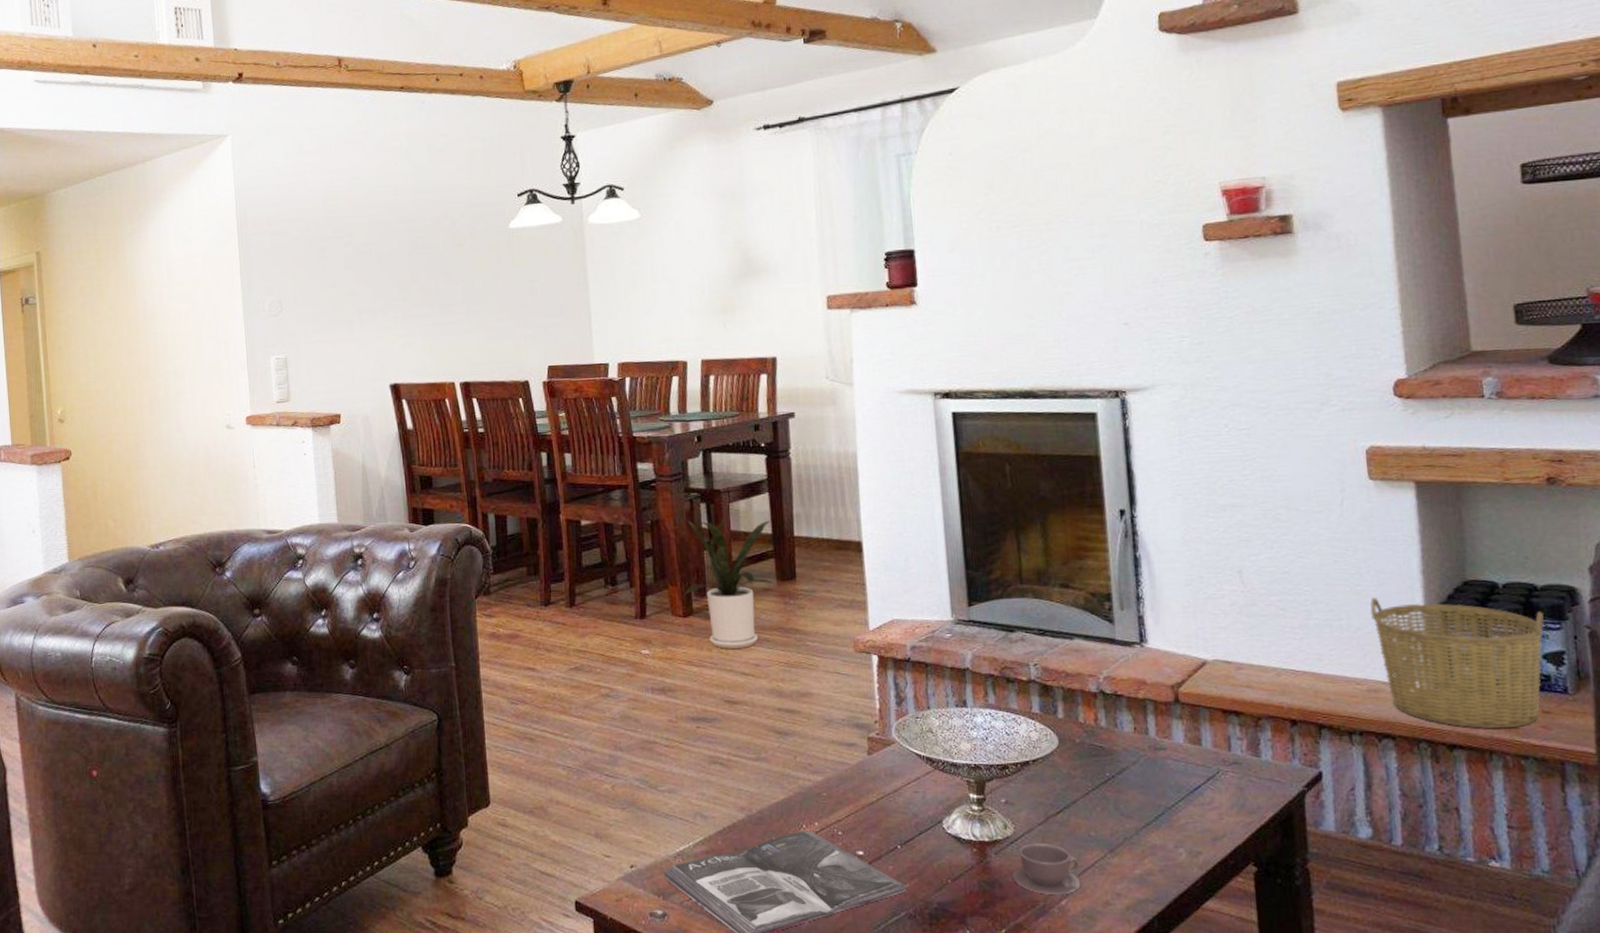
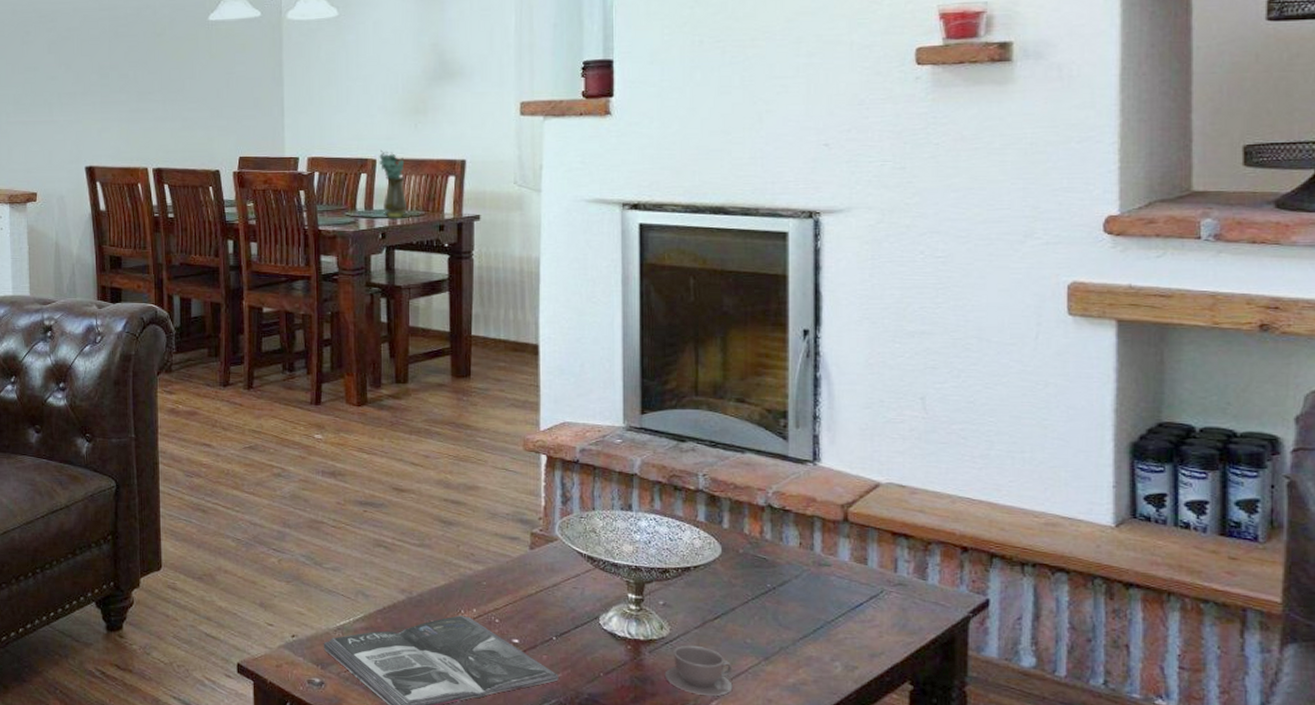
house plant: present [684,513,776,649] -> none [359,309,450,439]
vase: none [690,351,721,422] -> present [379,149,407,219]
basket: present [1370,597,1544,729] -> none [1055,432,1240,572]

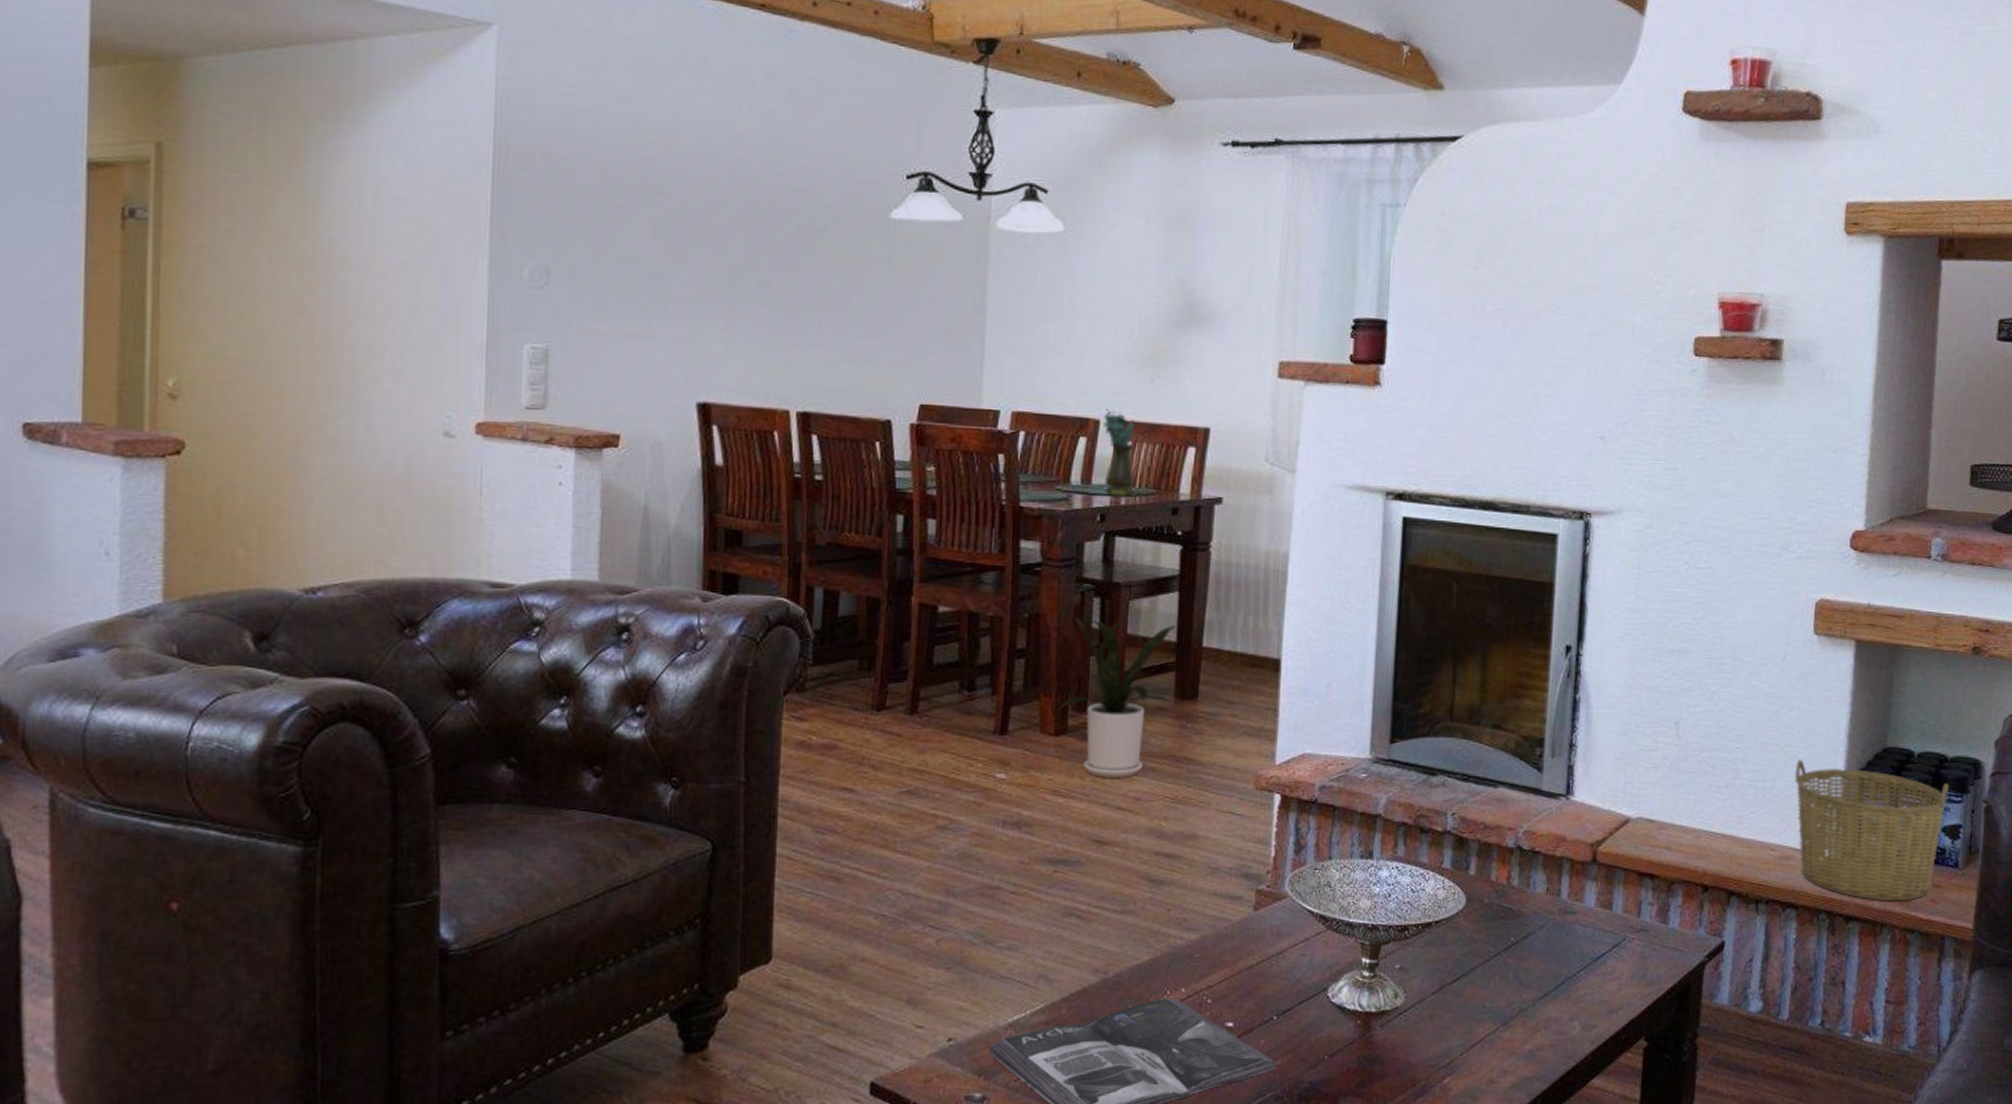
house plant: none [359,309,450,439] -> present [1059,612,1177,778]
teacup: present [664,645,733,696] -> none [1395,1014,1469,1072]
basket: none [1055,432,1240,572] -> present [1794,759,1949,902]

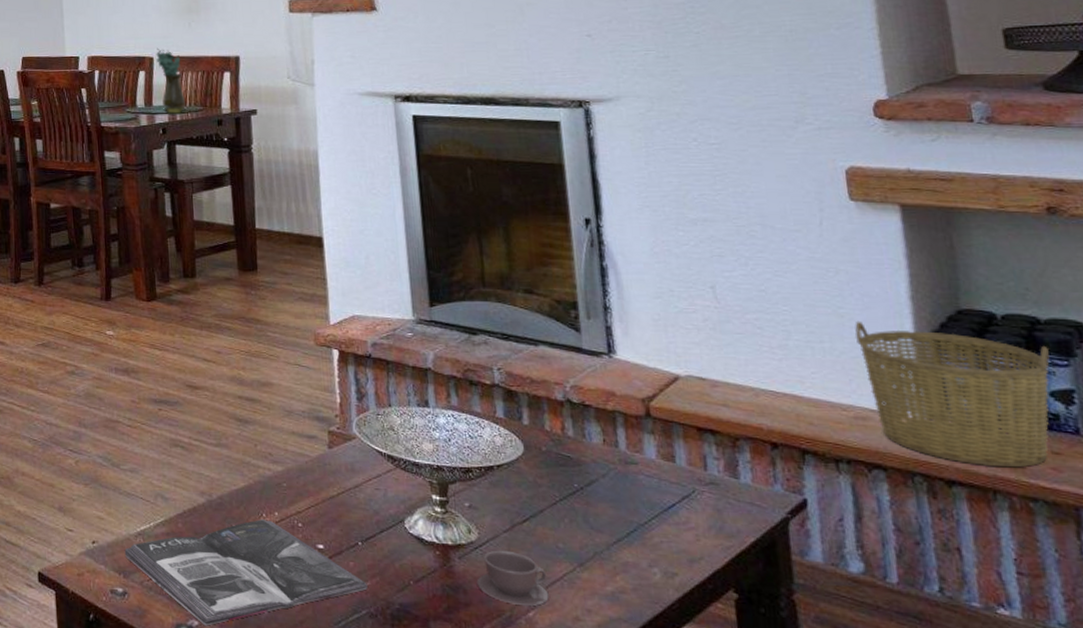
house plant: present [1059,612,1177,778] -> none [148,203,237,335]
teacup: none [1395,1014,1469,1072] -> present [476,550,549,606]

